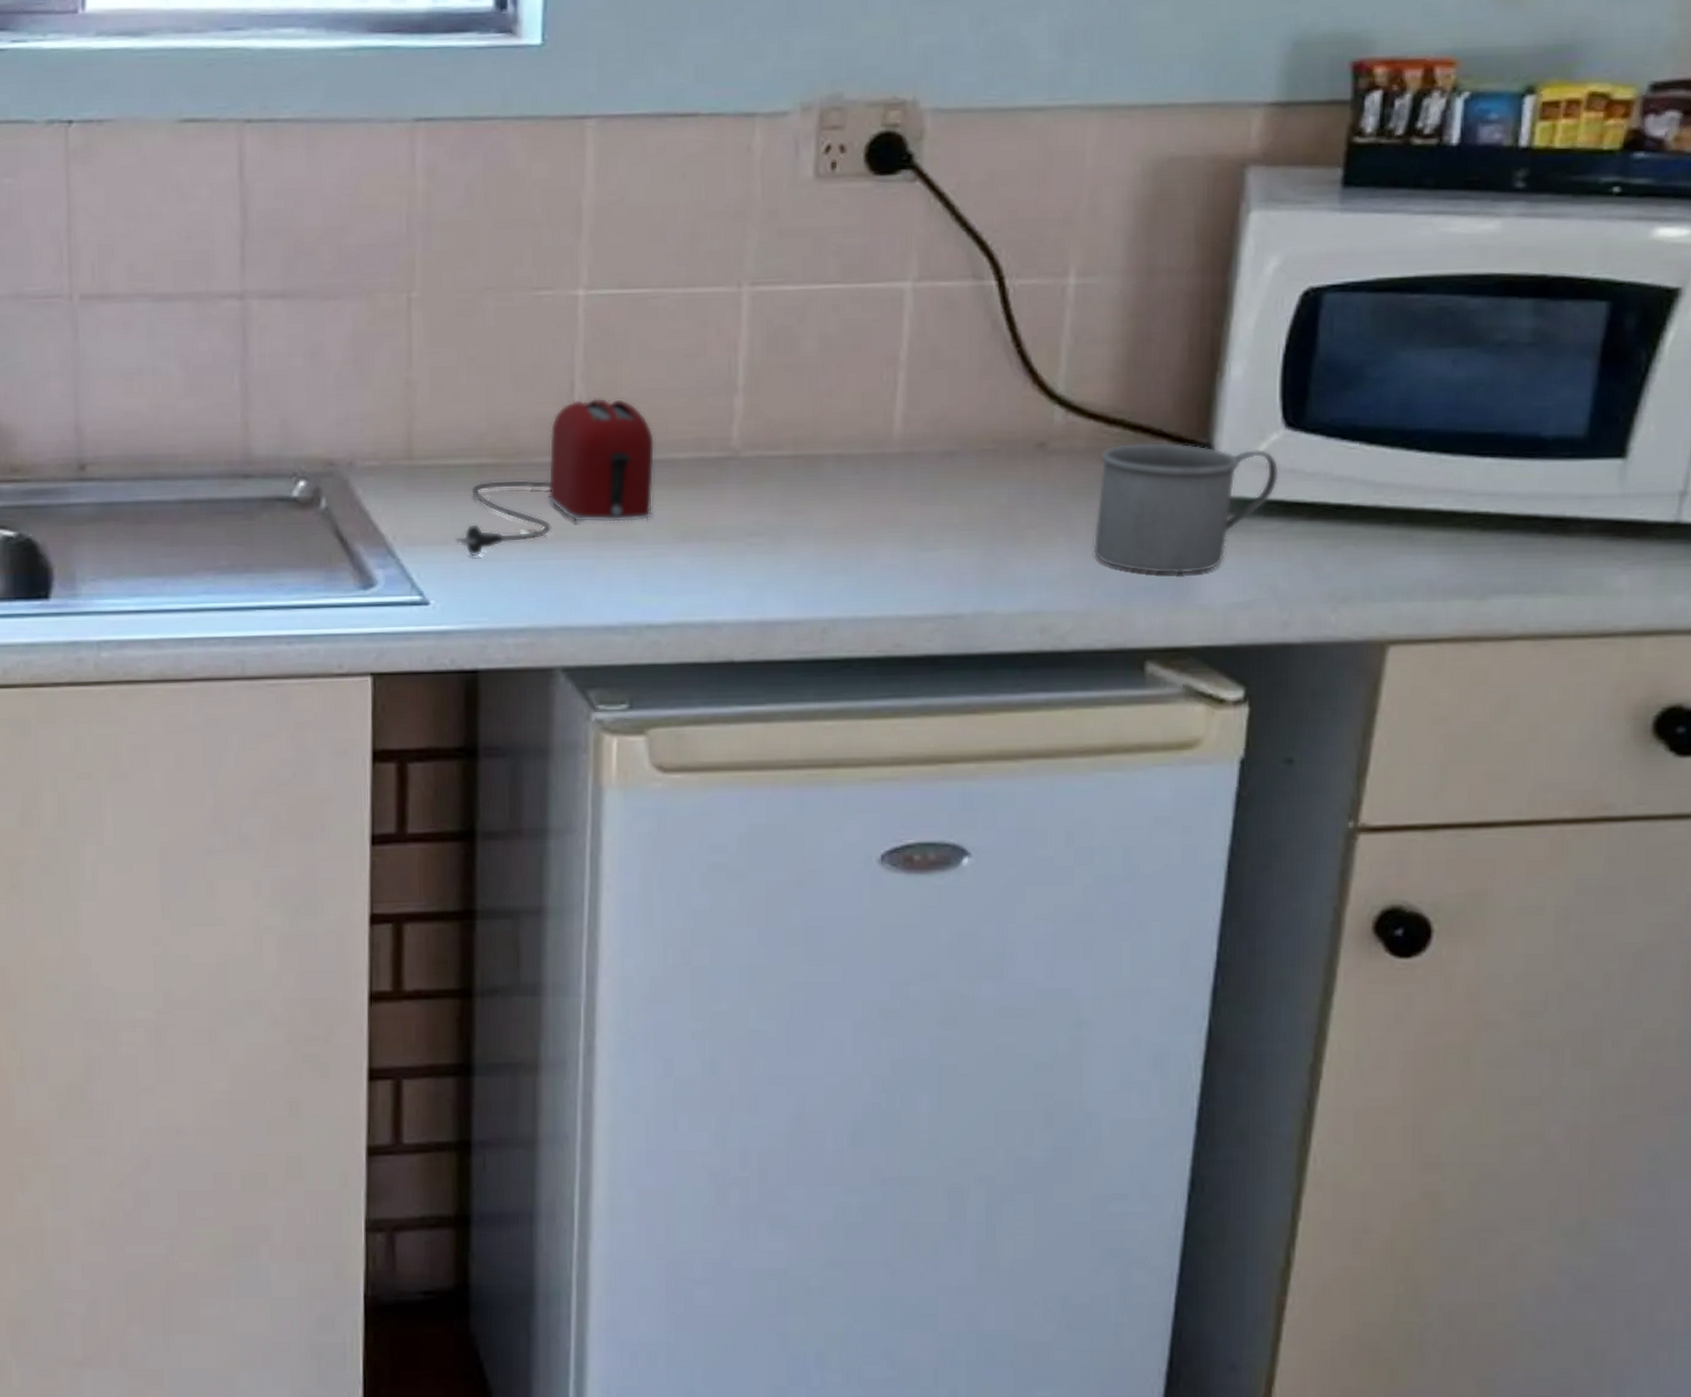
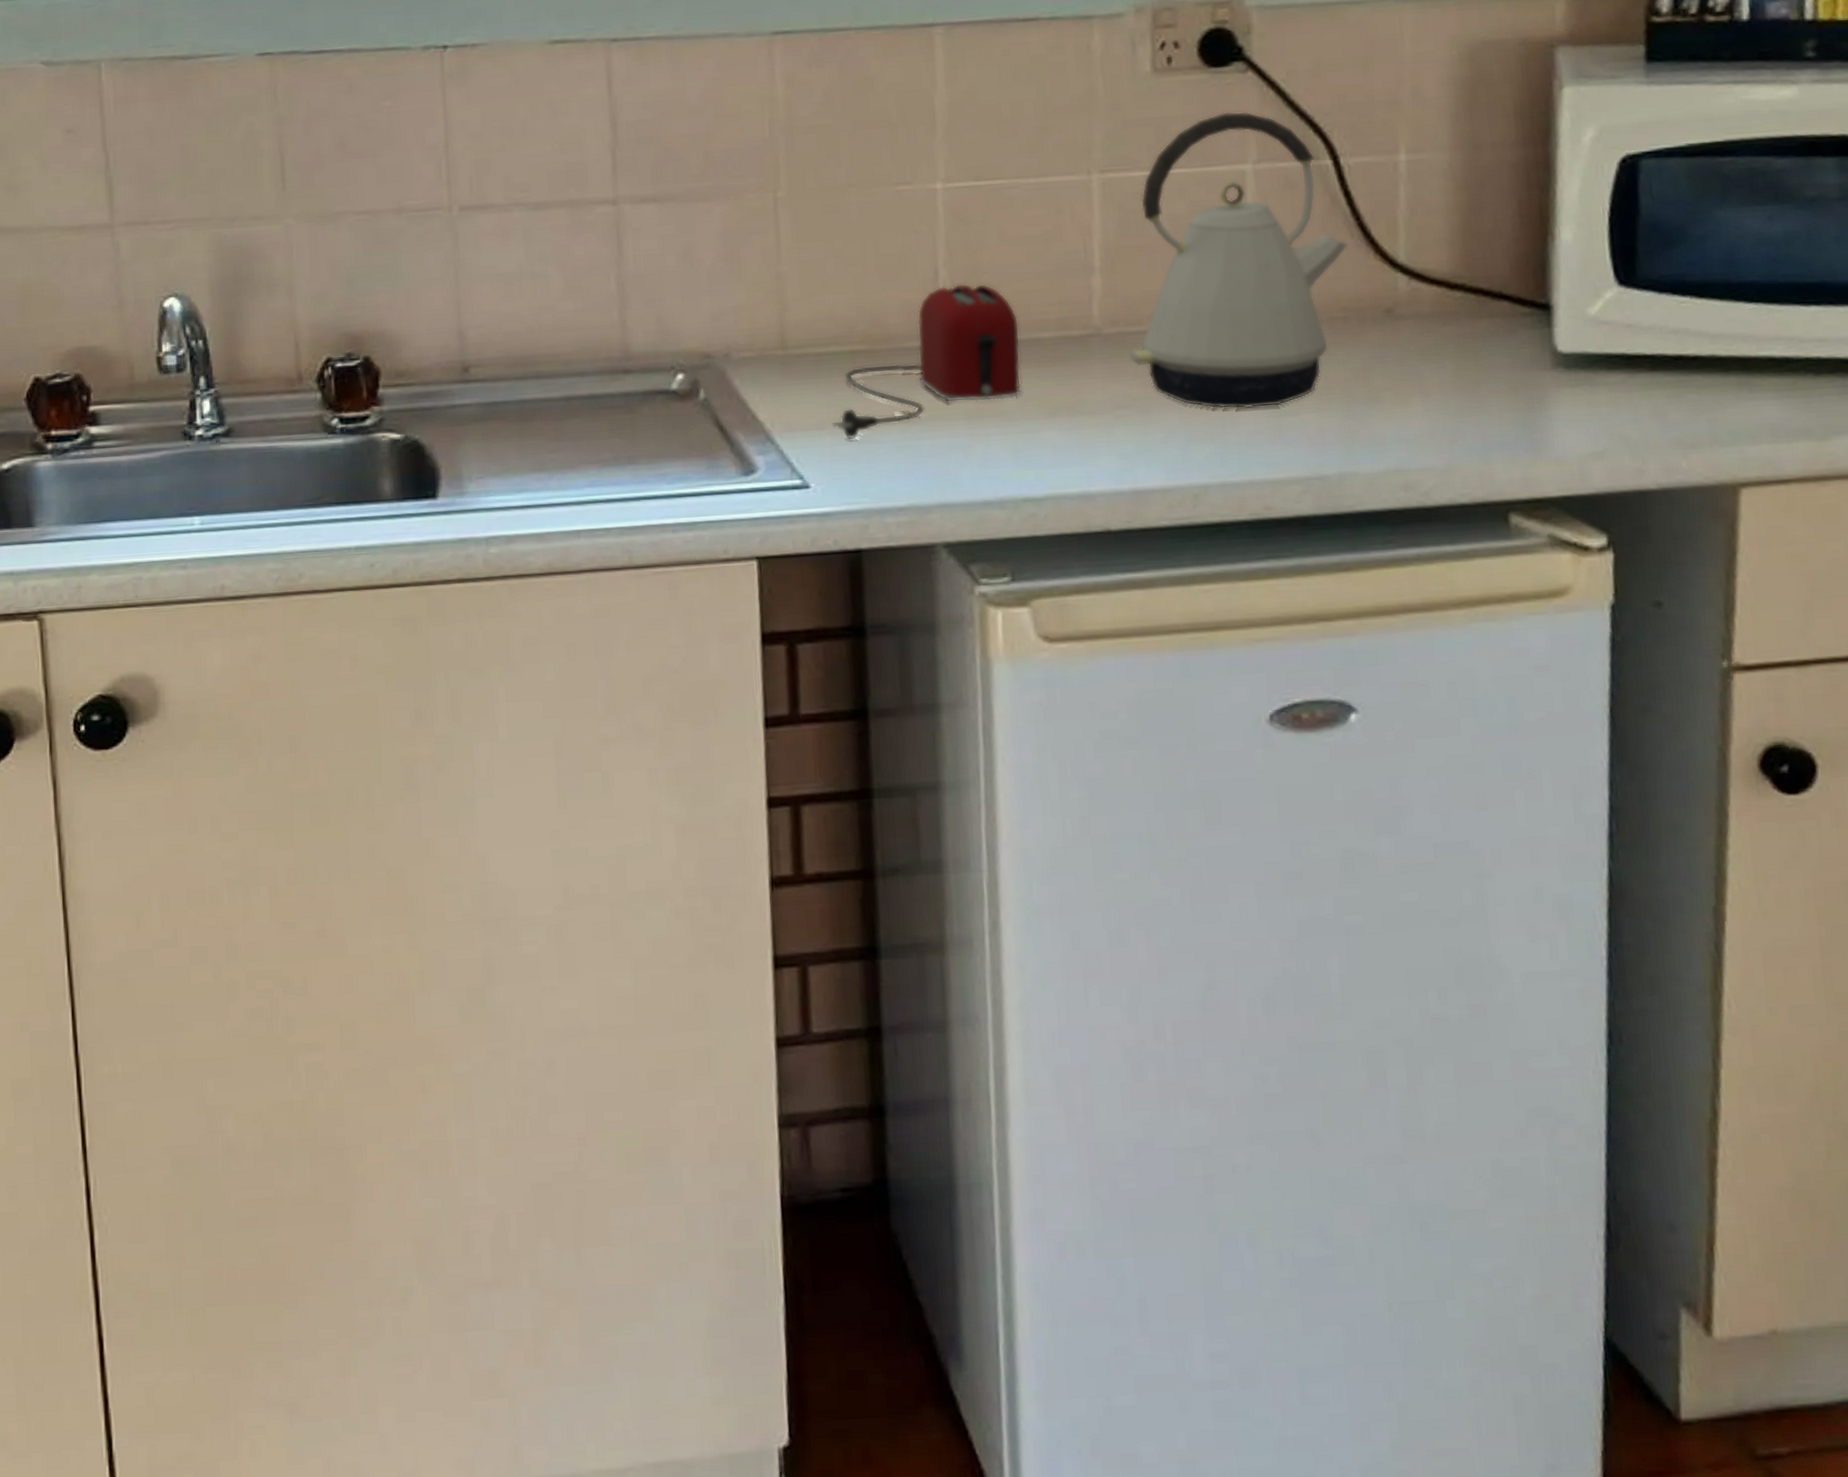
kettle: none [766,224,1005,542] -> present [1128,111,1348,409]
mug: present [1093,442,1279,574] -> none [1445,304,1618,429]

